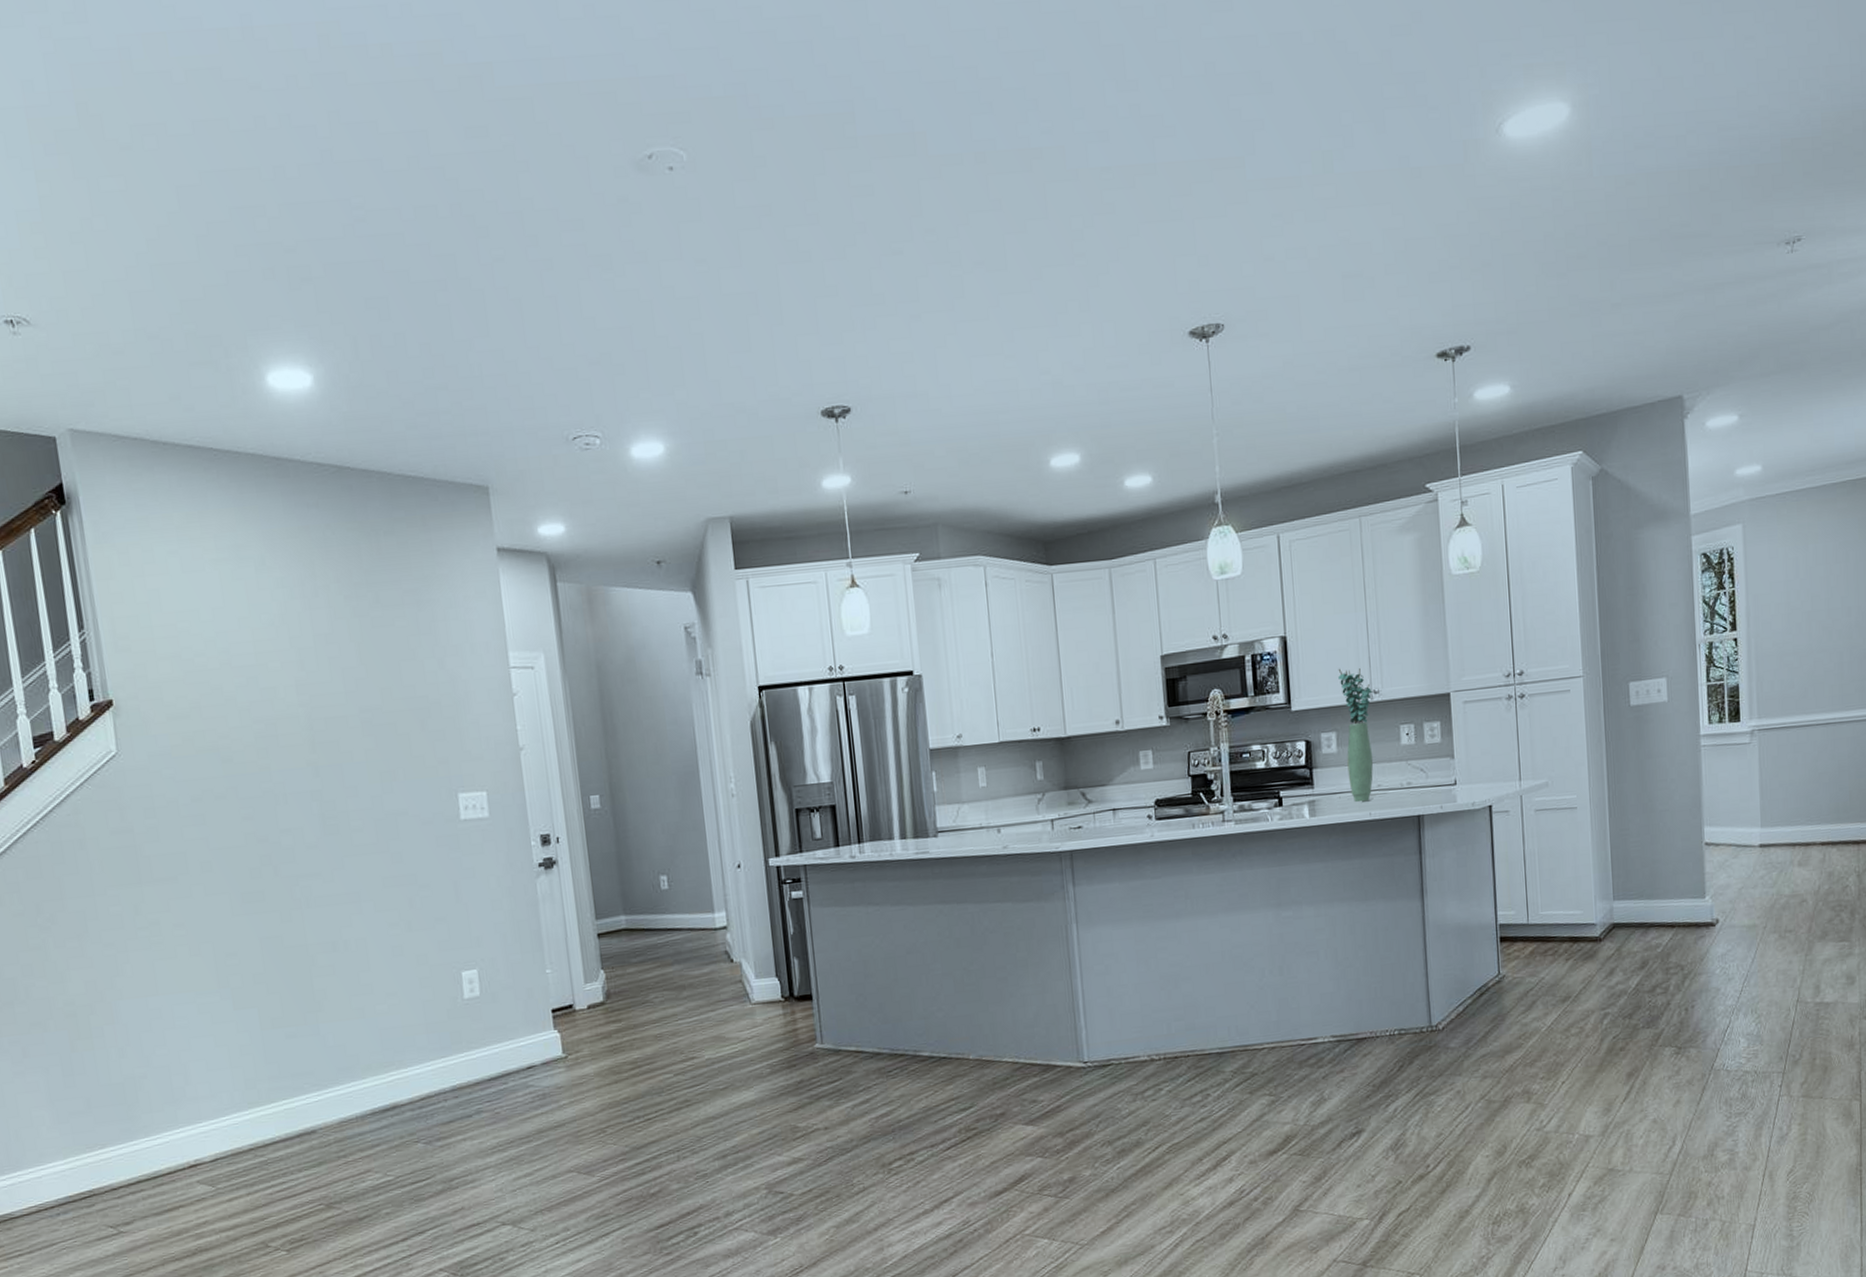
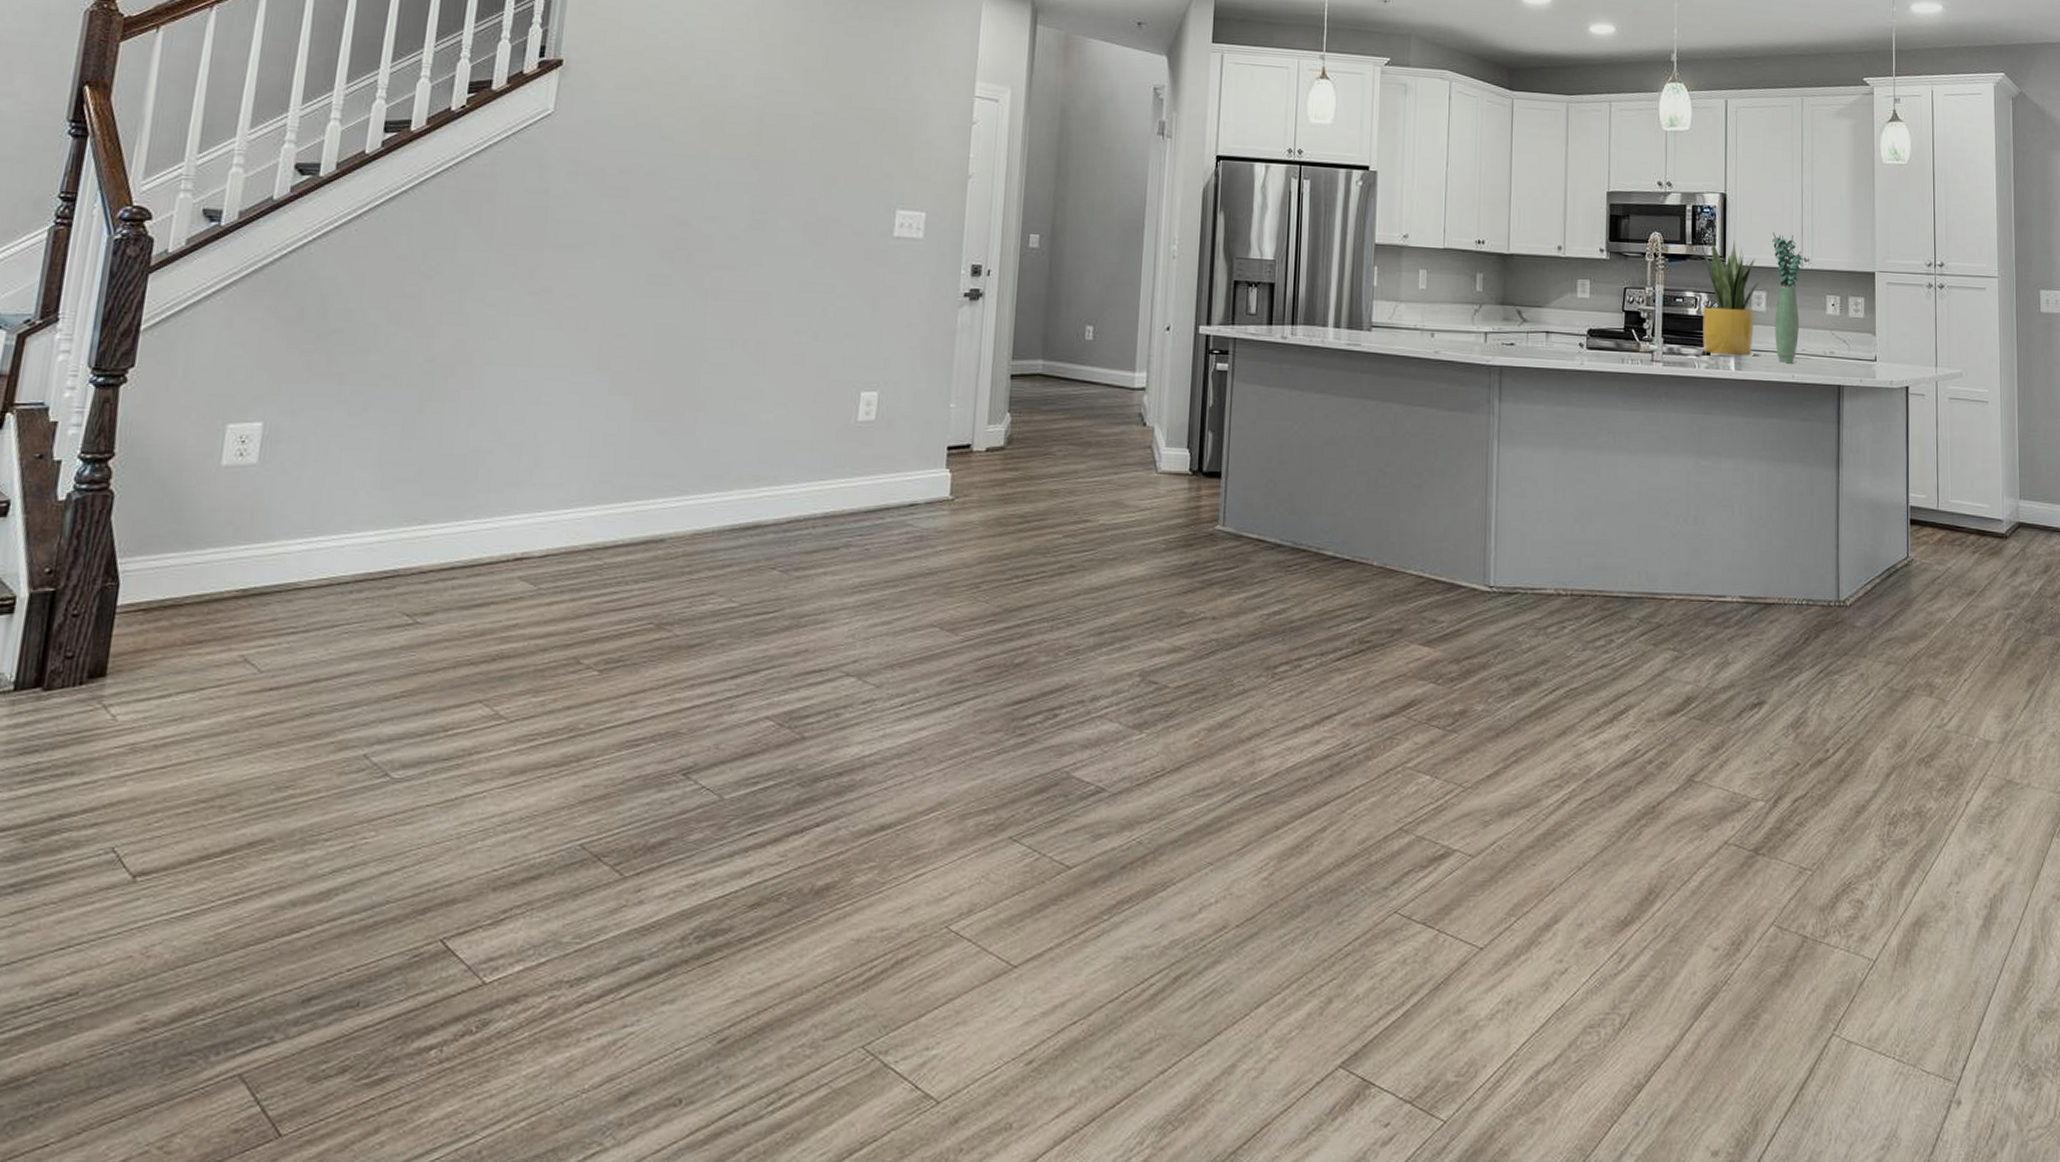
planter: none [1263,683,1333,805] -> present [1701,240,1765,356]

